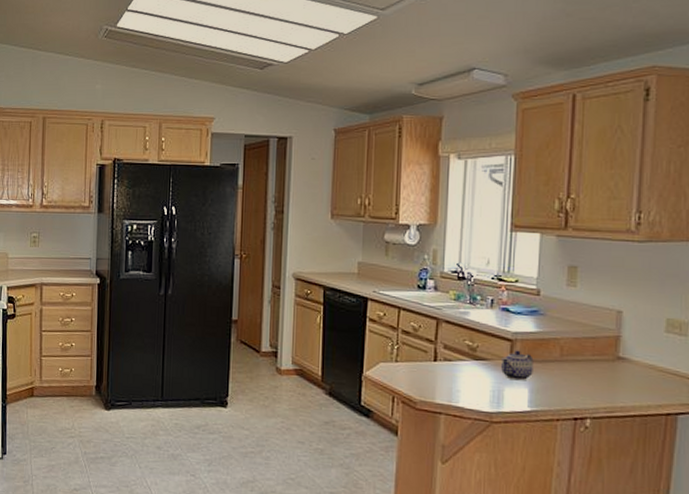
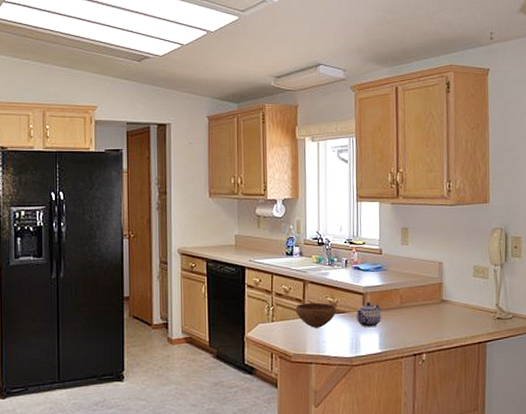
bowl: none [425,344,477,375] -> present [295,302,337,328]

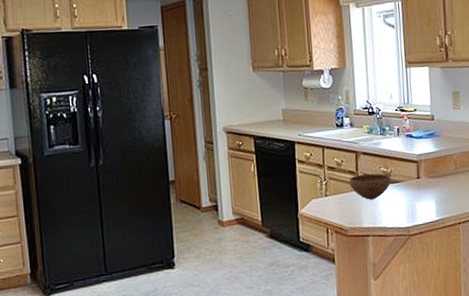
teapot: present [357,302,381,328] -> none [411,169,437,196]

